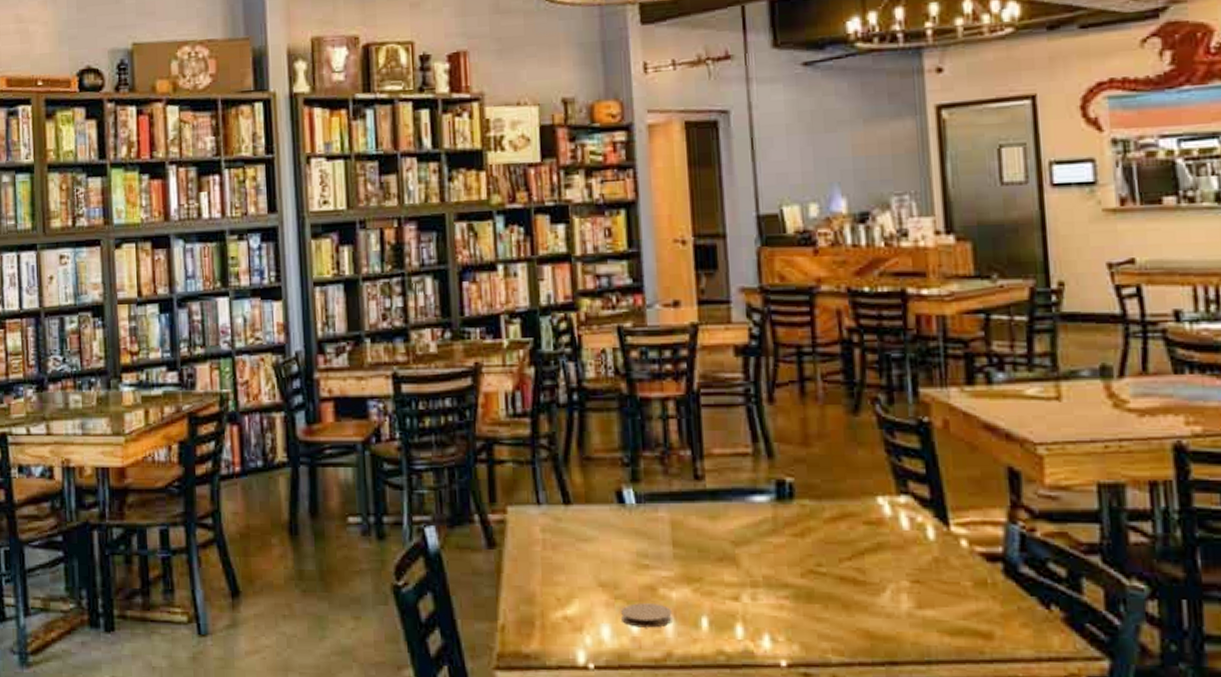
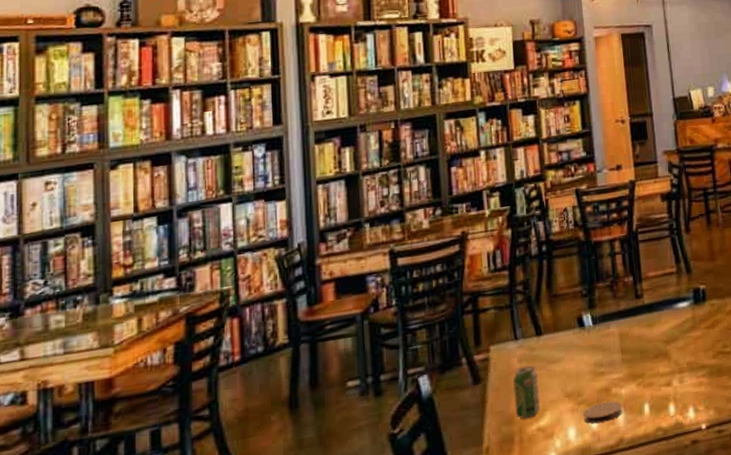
beverage can: none [534,538,568,603] -> present [513,365,541,419]

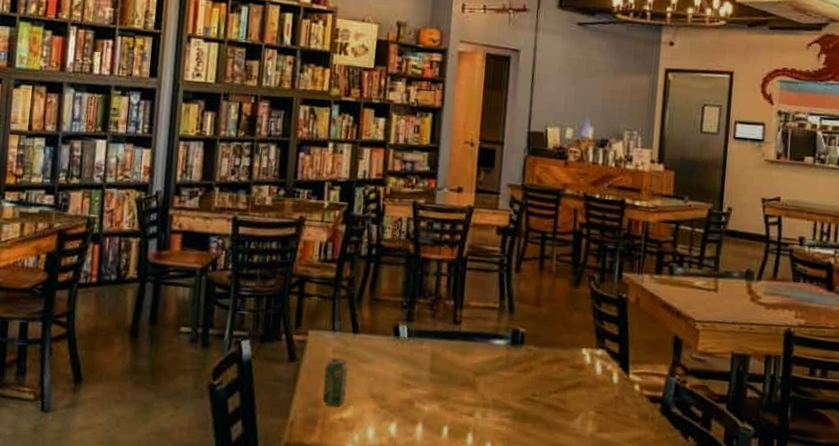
coaster: present [583,401,623,424] -> none [384,412,422,432]

